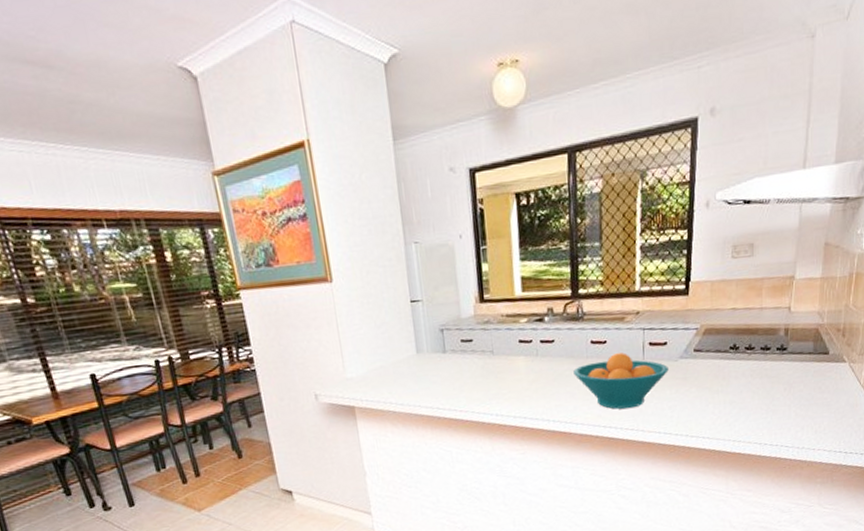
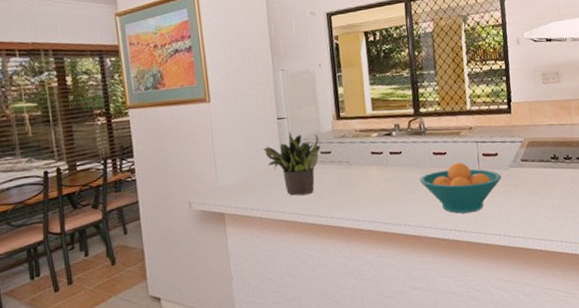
potted plant: none [394,316,461,389] -> present [262,131,321,196]

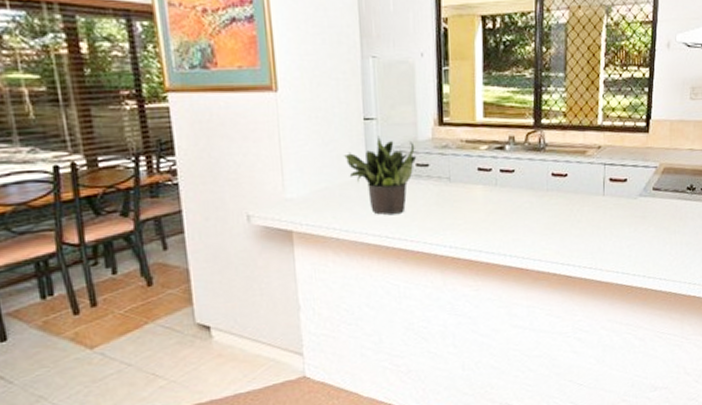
fruit bowl: present [420,162,502,214] -> none [533,186,628,247]

